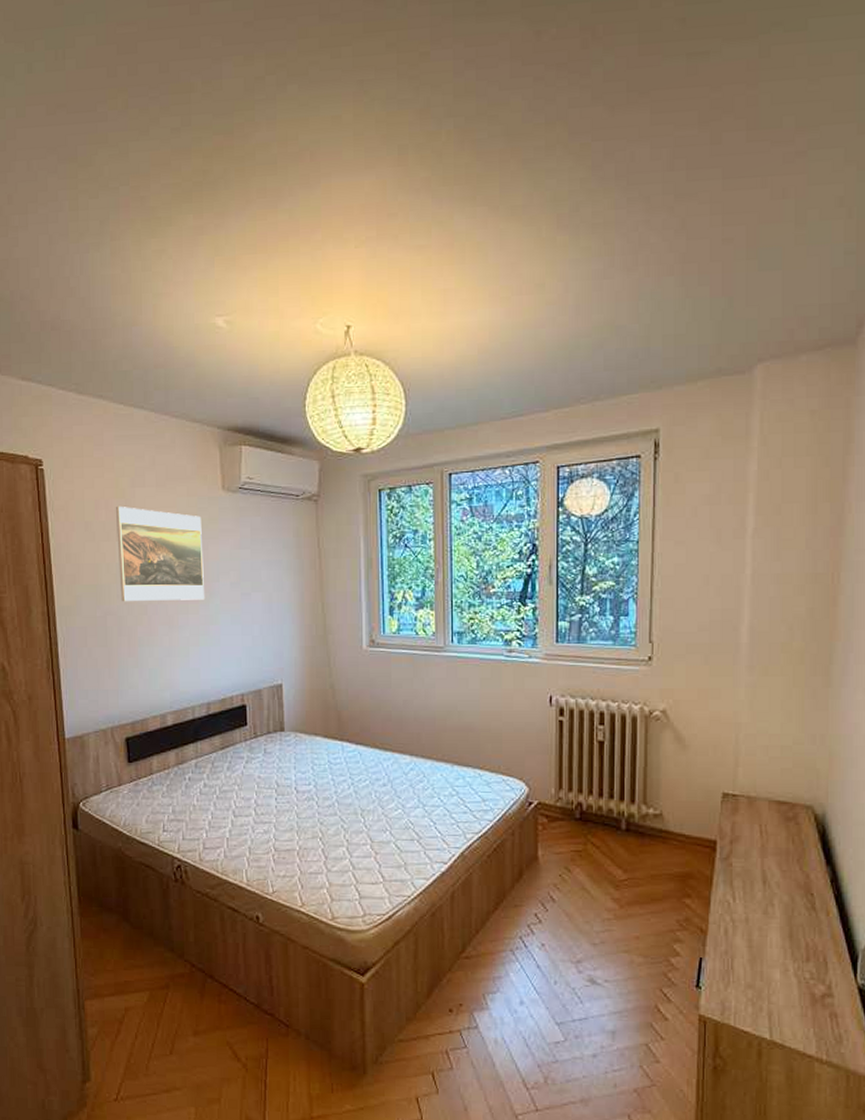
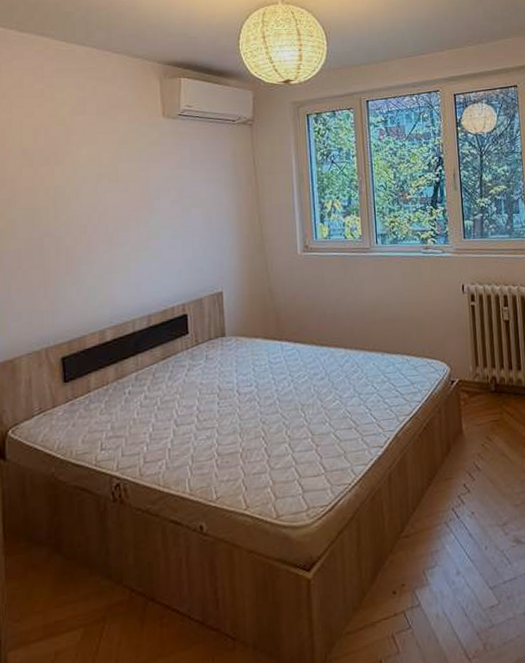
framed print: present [115,506,205,601] -> none [55,132,146,222]

